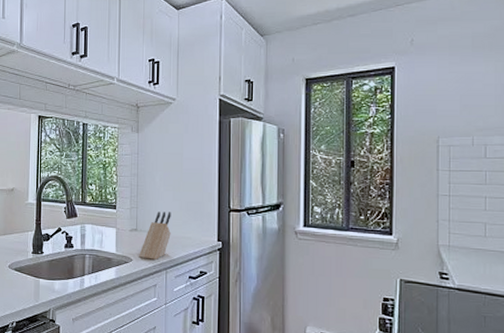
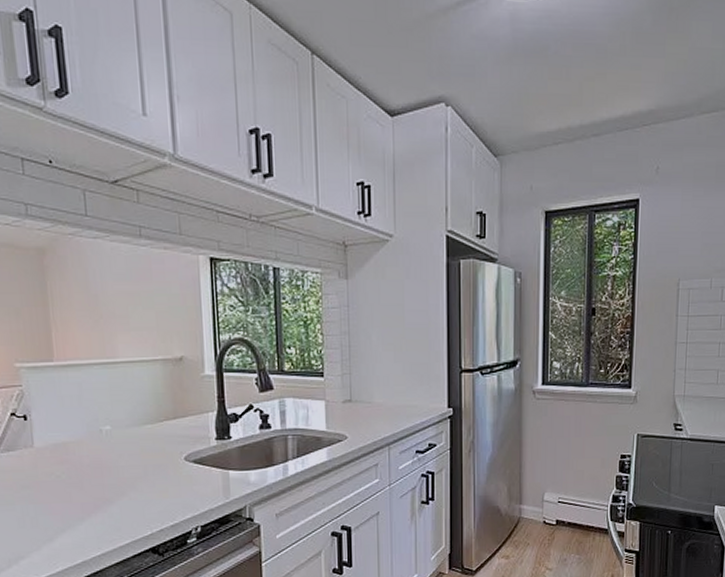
knife block: present [138,211,171,261] -> none [354,376,393,436]

